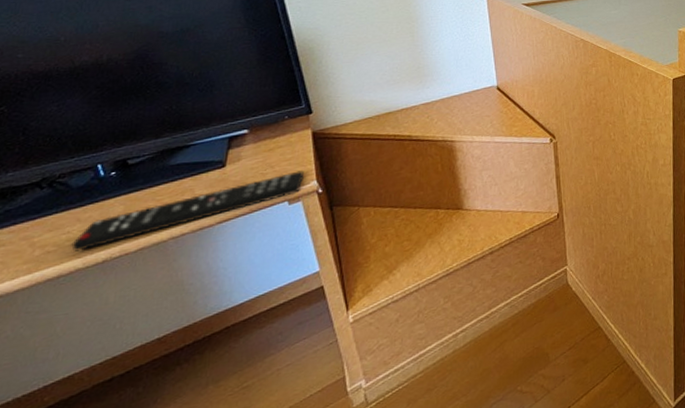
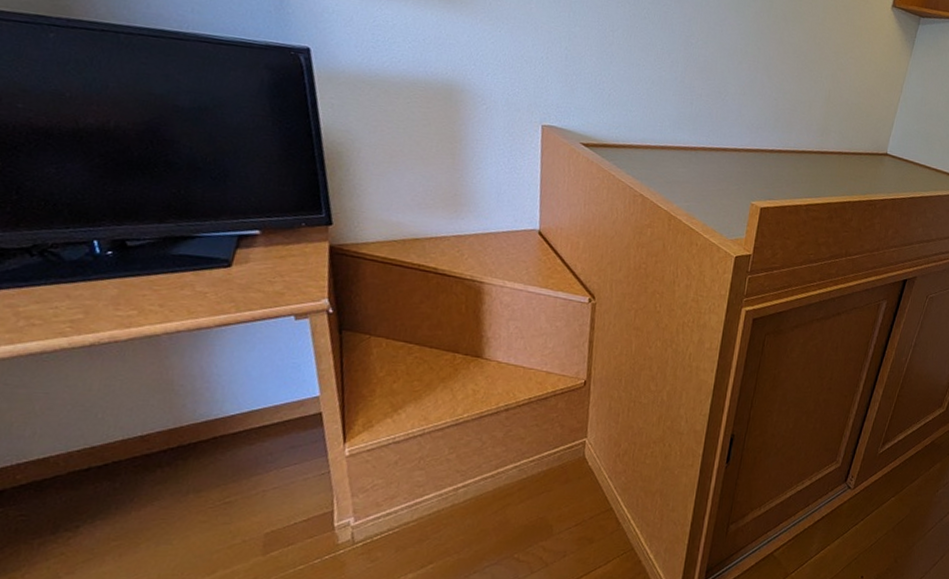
remote control: present [71,170,304,252] -> none [58,285,316,330]

